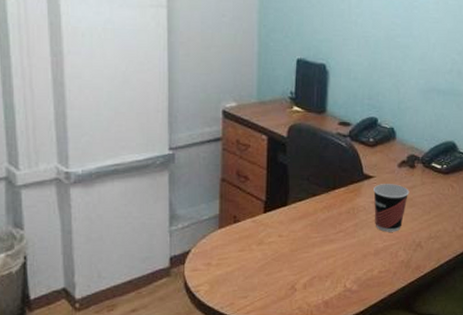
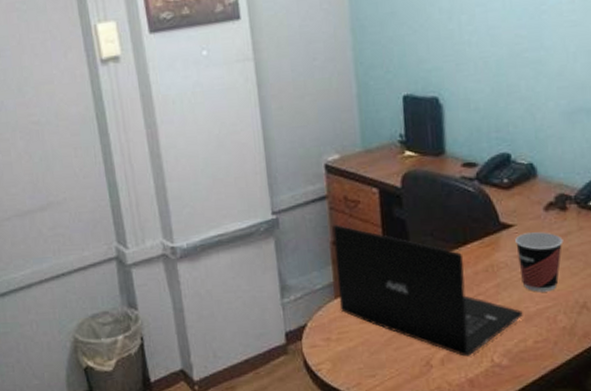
laptop: none [222,164,373,282] -> present [332,225,523,357]

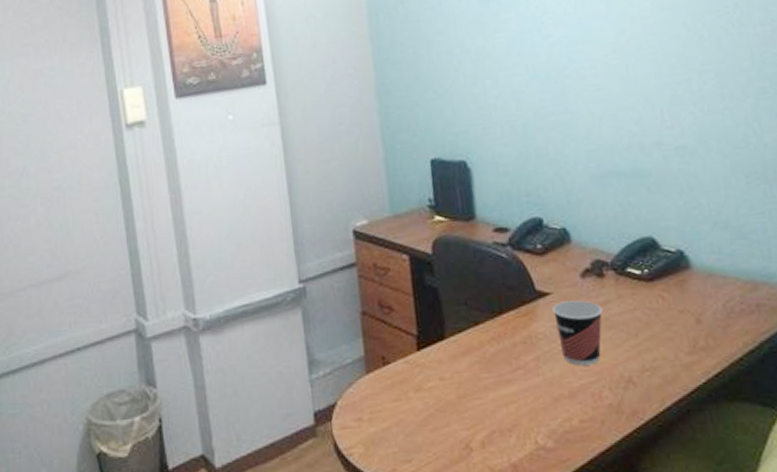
laptop: present [332,225,523,357] -> none [362,294,566,438]

